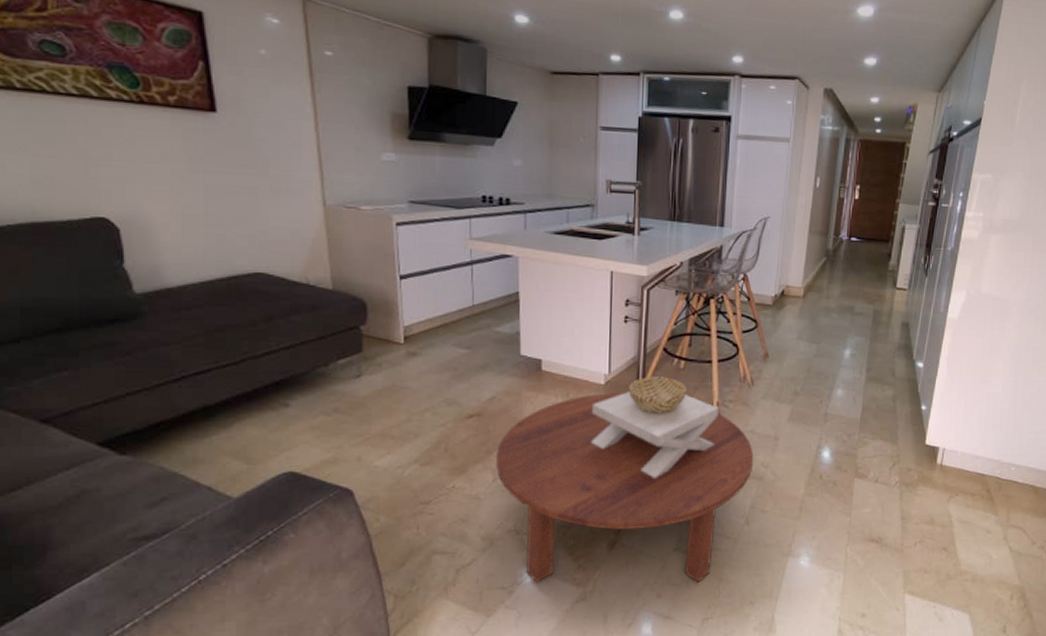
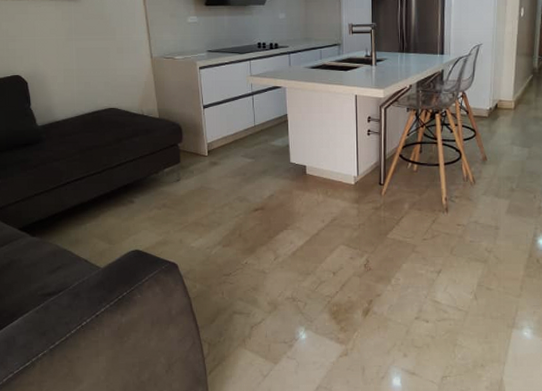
coffee table: present [496,393,754,583] -> none [276,191,479,346]
decorative bowl: present [592,377,719,478] -> none [346,178,447,260]

